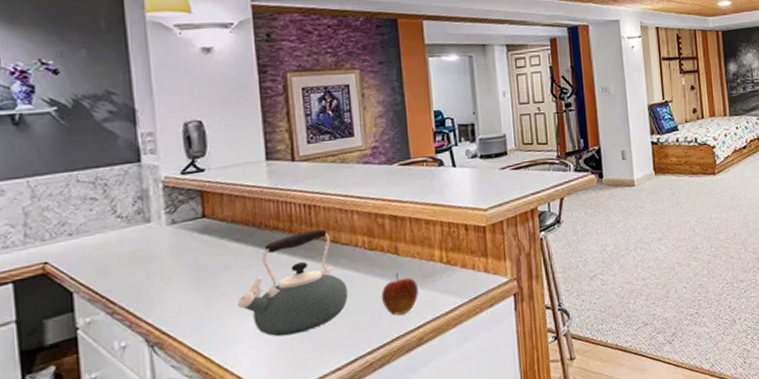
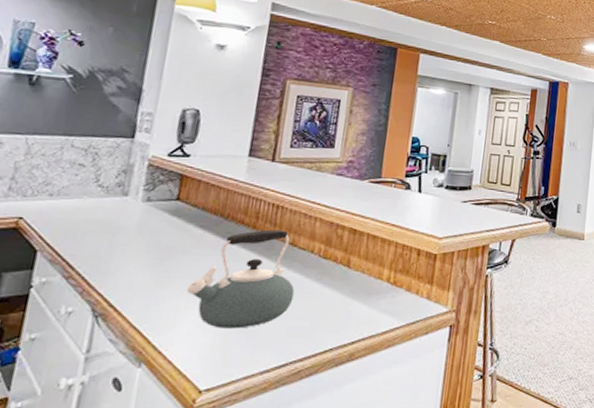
apple: present [381,273,419,316] -> none [323,285,361,327]

